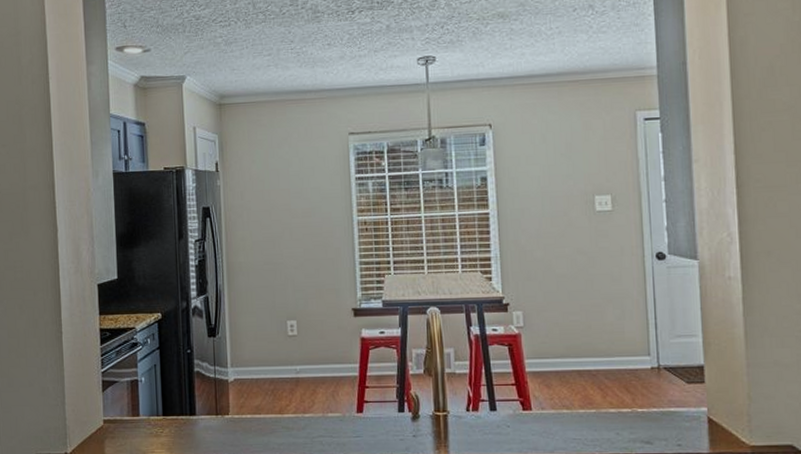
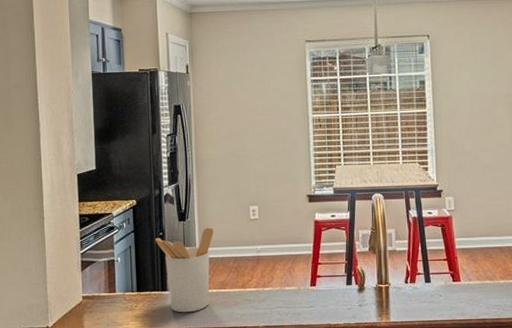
utensil holder: none [182,344,247,441] -> present [155,227,213,313]

